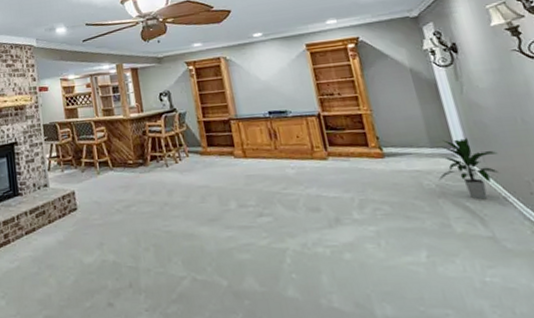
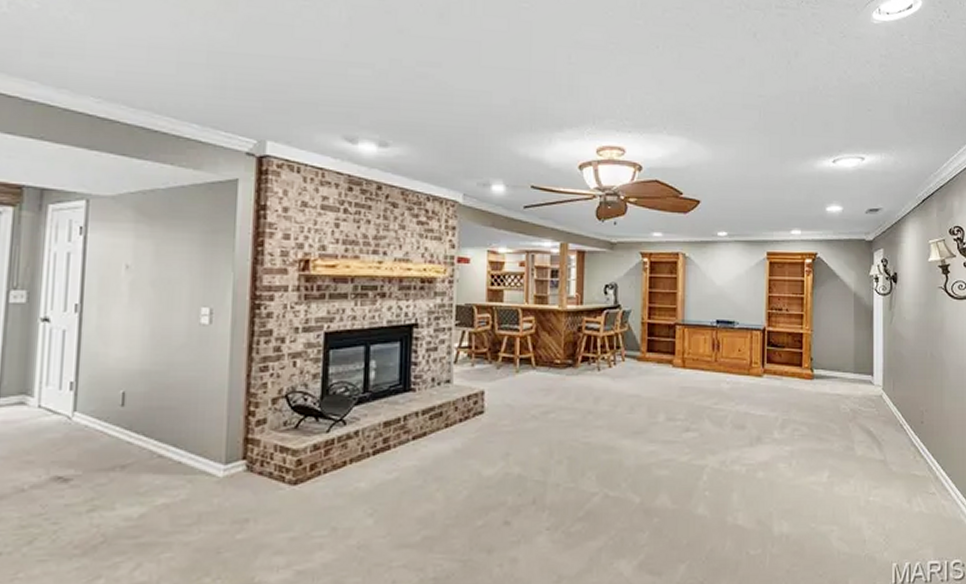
indoor plant: present [438,138,499,200] -> none [853,367,906,426]

